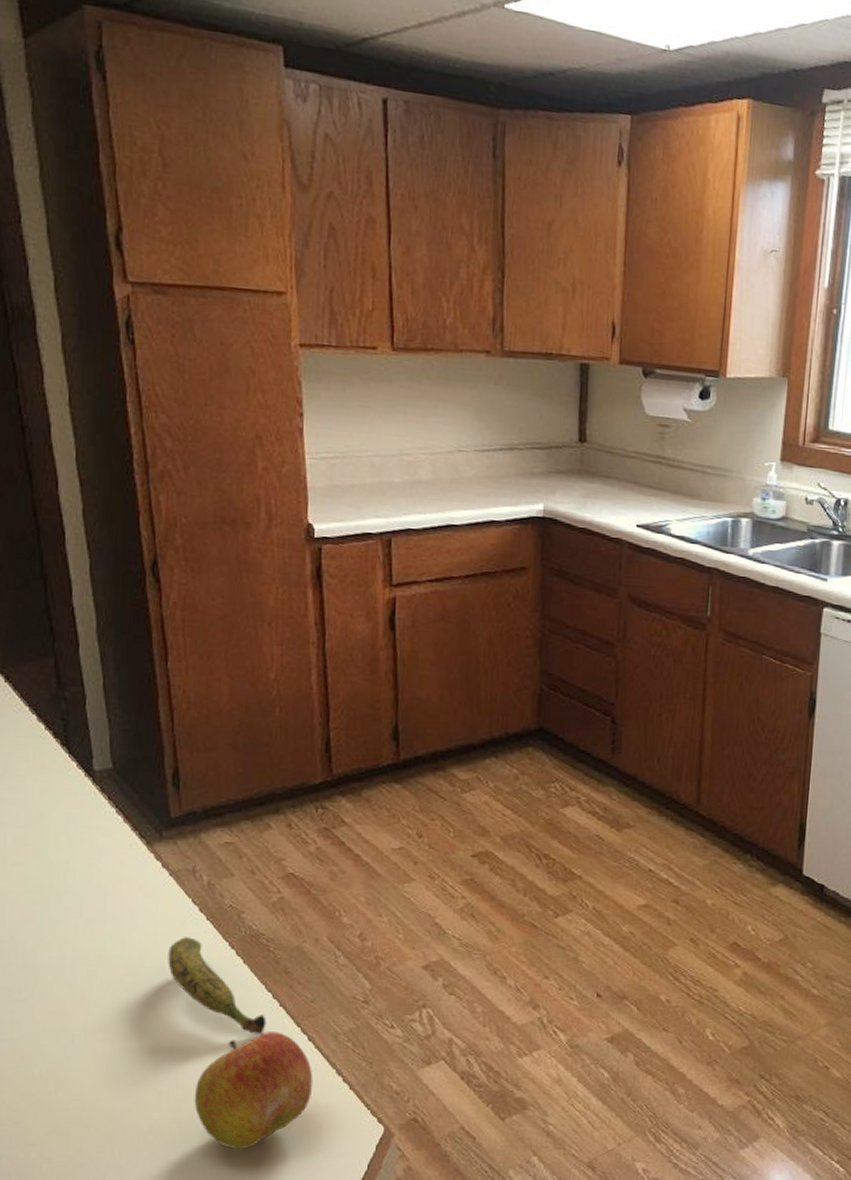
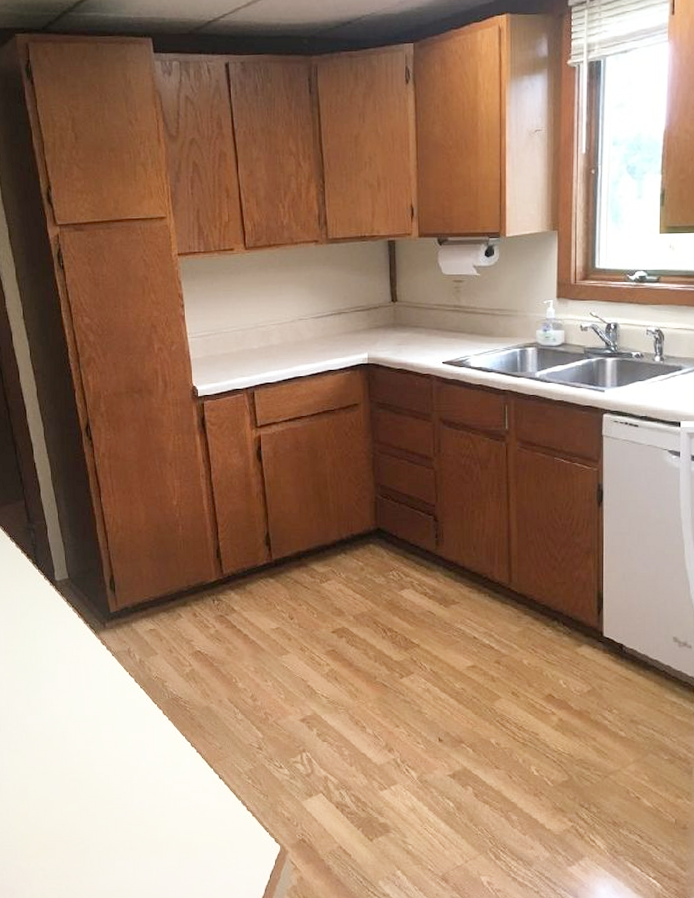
banana: present [168,937,267,1036] -> none [115,701,188,775]
apple: present [194,1031,313,1150] -> none [140,772,225,863]

